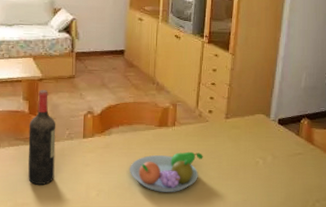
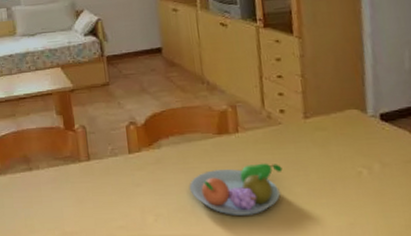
wine bottle: present [28,90,56,185] -> none [66,101,103,210]

